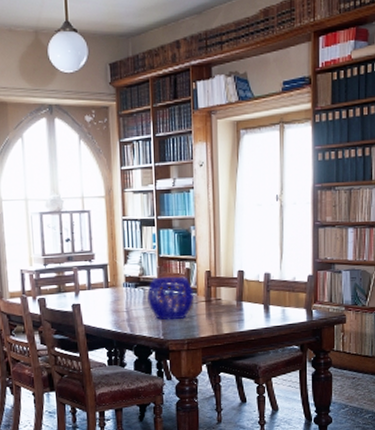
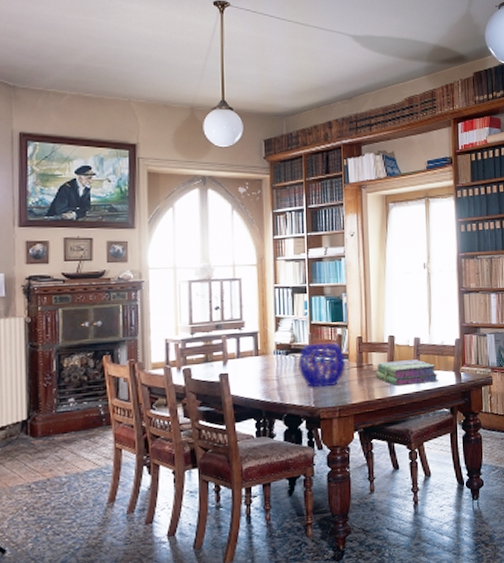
stack of books: none [224,295,288,322] -> present [375,359,438,387]

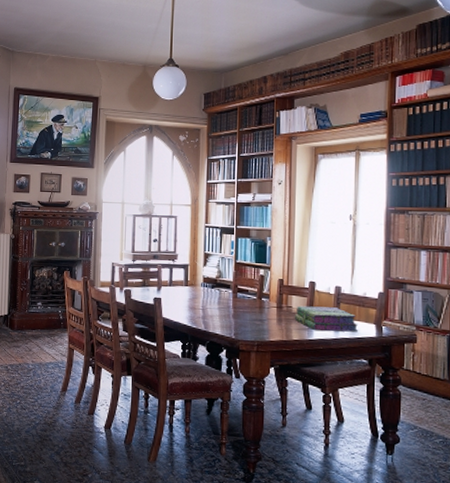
decorative bowl: present [297,342,345,388] -> none [221,280,266,322]

